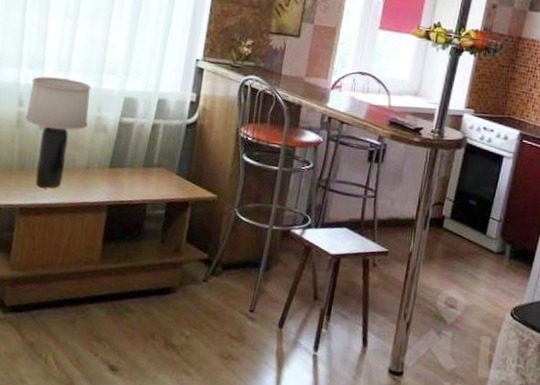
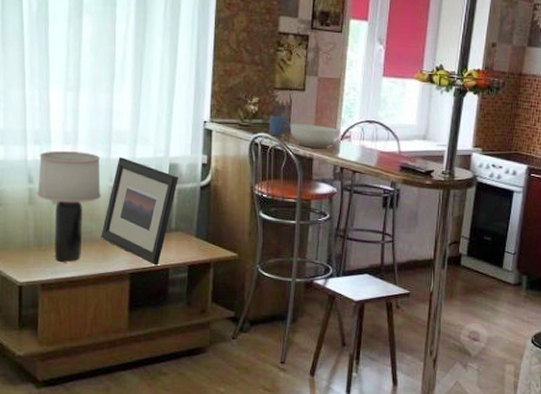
picture frame: none [83,88,166,200] -> present [101,157,178,265]
mug: none [259,58,282,81] -> present [268,115,291,136]
bowl: none [281,68,332,97] -> present [289,123,341,149]

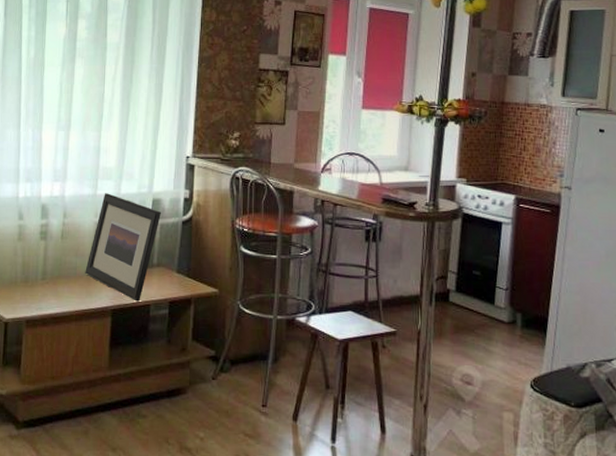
table lamp: present [36,150,101,263] -> none [25,187,88,299]
mug: present [268,115,291,136] -> none [249,149,271,170]
bowl: present [289,123,341,149] -> none [270,156,321,182]

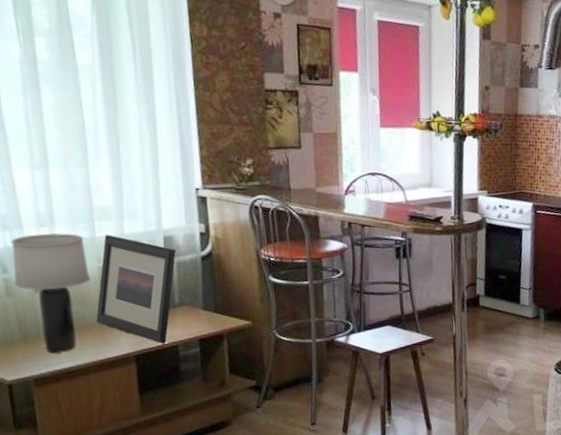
table lamp: none [25,187,88,299] -> present [10,233,90,354]

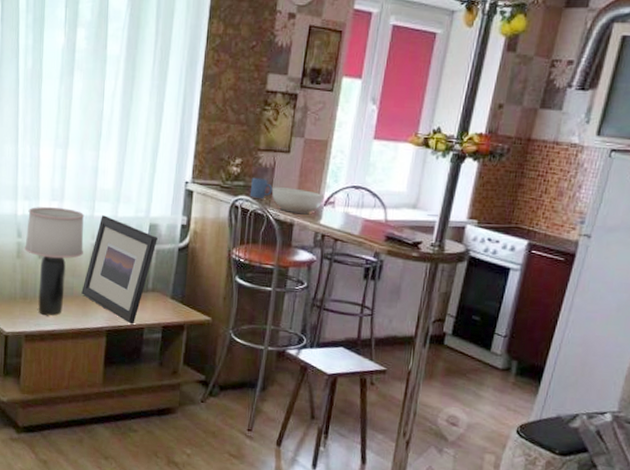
mug: none [267,175,291,197] -> present [249,177,273,200]
bowl: none [289,181,344,206] -> present [271,186,325,215]

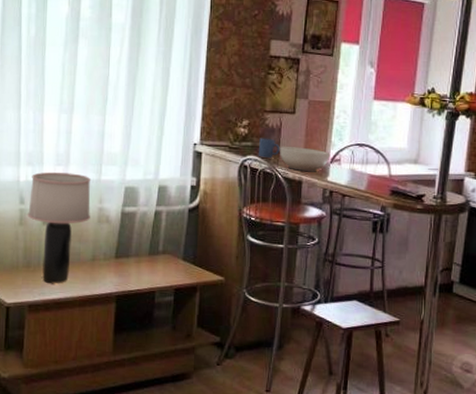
picture frame: present [81,215,158,324] -> none [89,179,167,288]

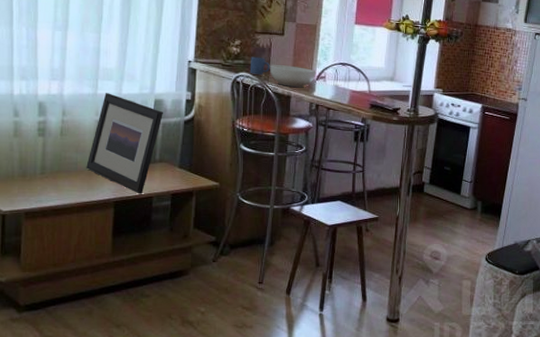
table lamp: present [27,171,91,284] -> none [21,85,87,192]
picture frame: none [89,179,167,288] -> present [86,93,163,194]

